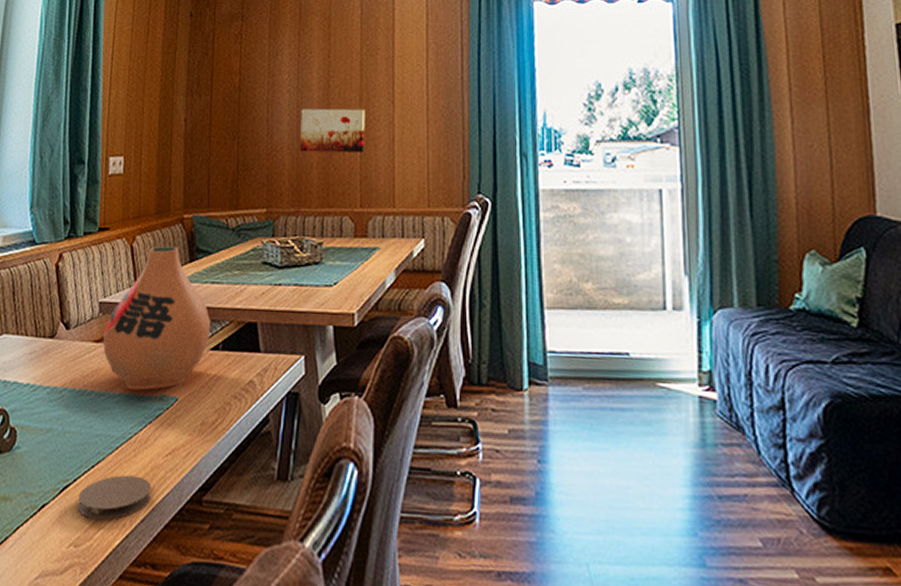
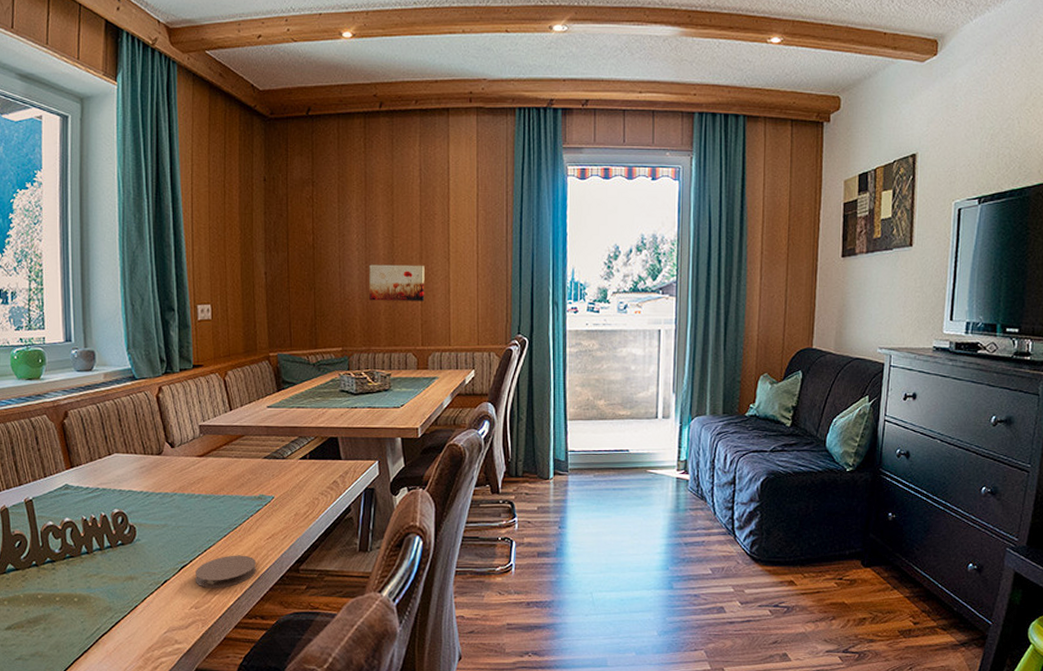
vase: present [103,246,211,391] -> none [205,379,299,492]

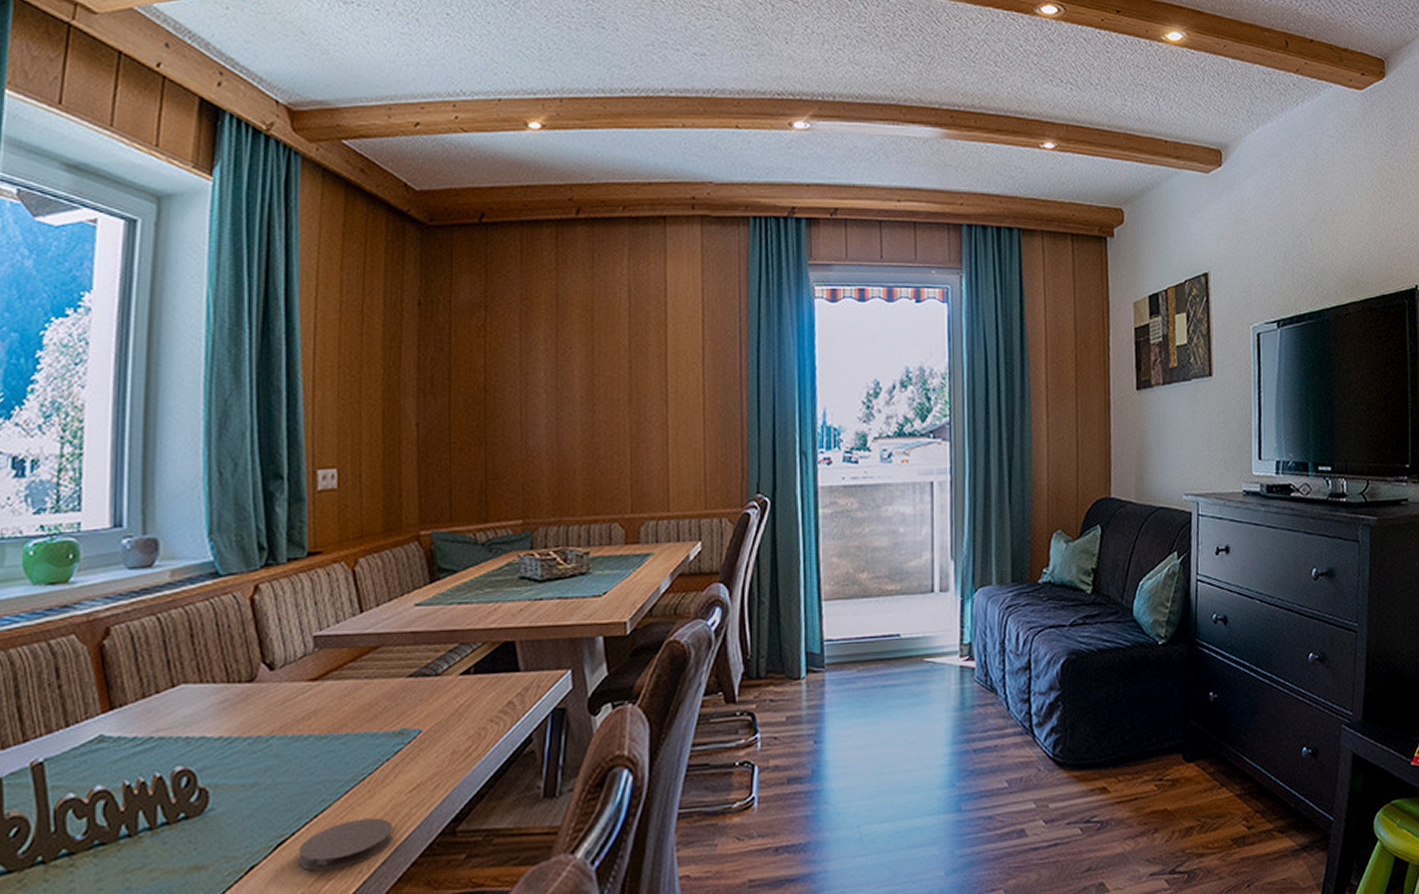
wall art: present [369,264,425,301] -> none [561,409,635,457]

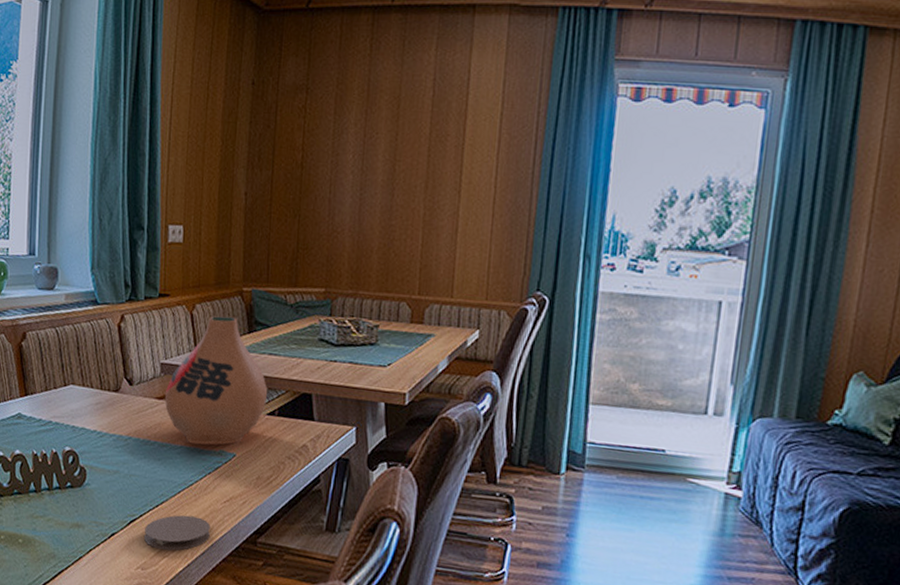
vase: none [320,566,460,728] -> present [164,316,268,445]

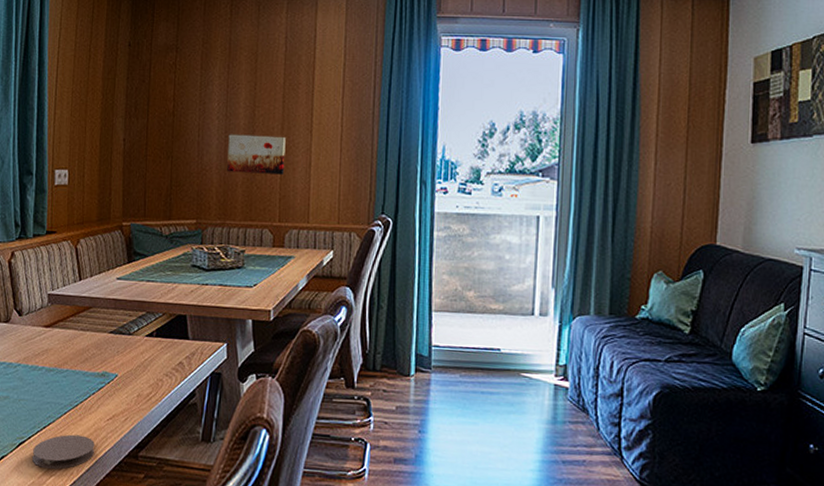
vase: present [164,316,268,445] -> none [51,249,147,368]
wall art: none [361,191,430,241] -> present [227,134,286,175]

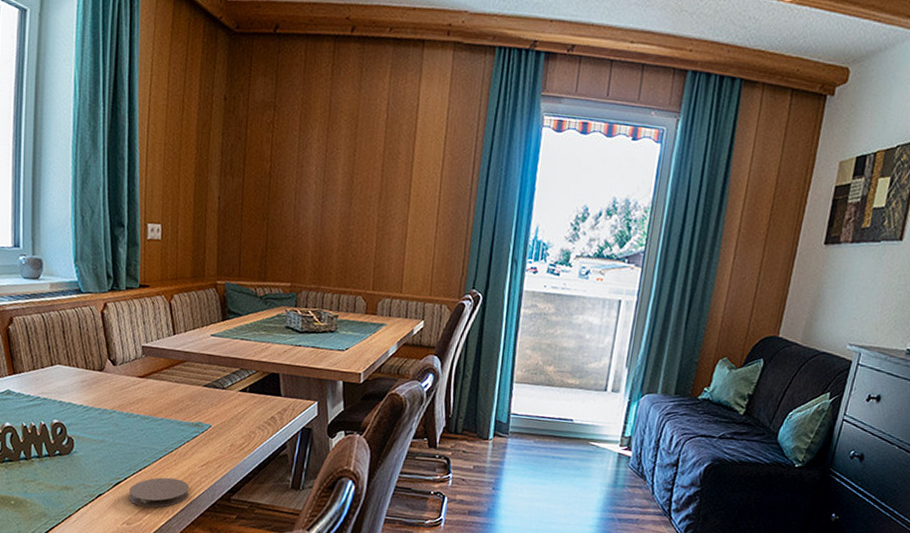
wall art: present [227,134,286,175] -> none [323,199,383,244]

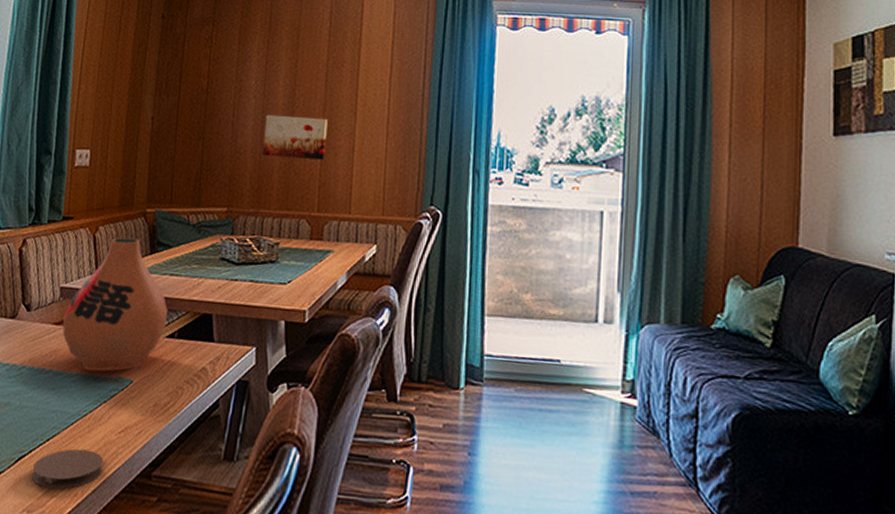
vase: none [146,305,240,418] -> present [62,237,168,372]
wall art: none [323,199,383,244] -> present [263,114,328,160]

